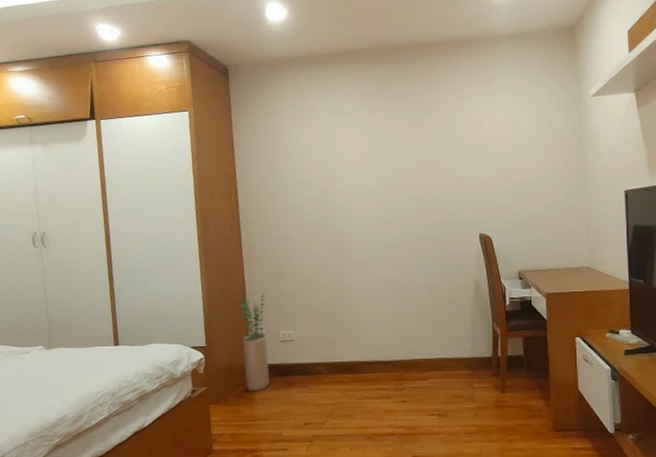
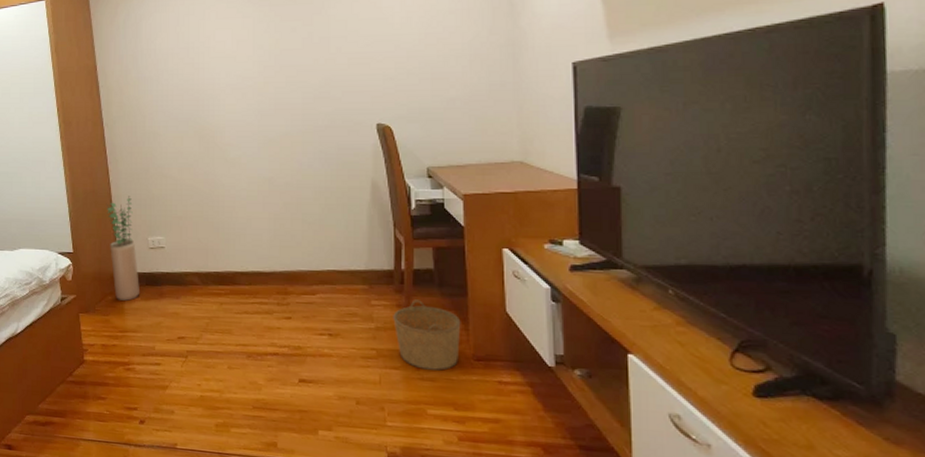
basket: none [491,382,544,441] -> present [393,299,461,371]

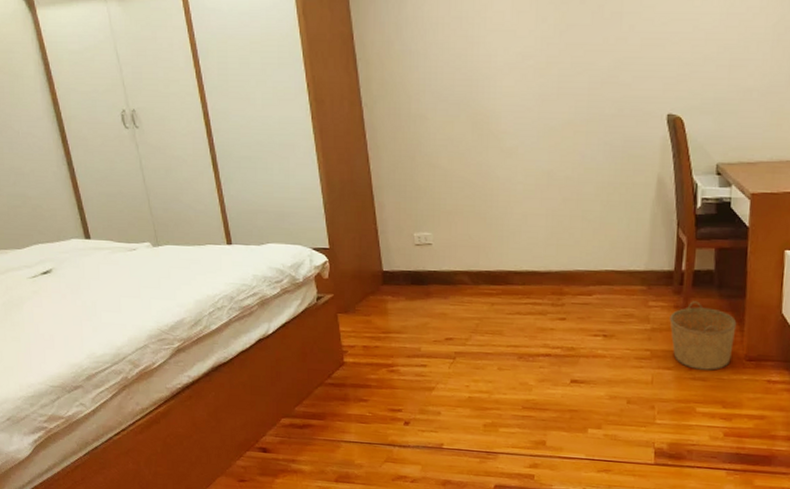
vase: present [106,196,139,301] -> none [366,187,404,301]

